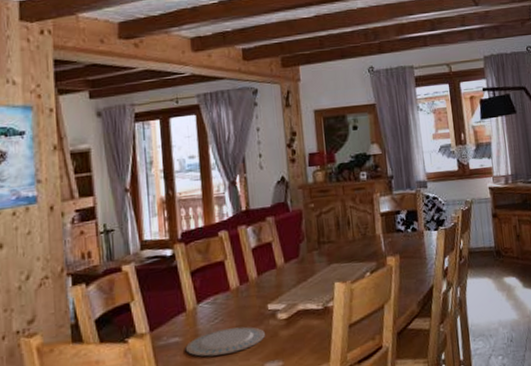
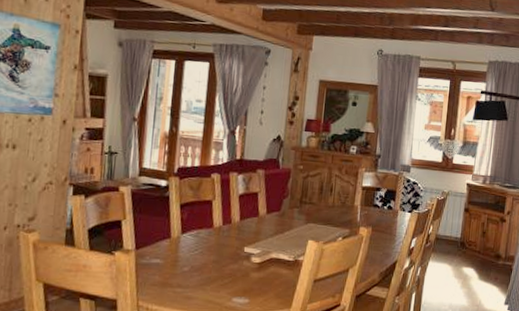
plate: present [185,326,265,357] -> none [164,260,238,283]

